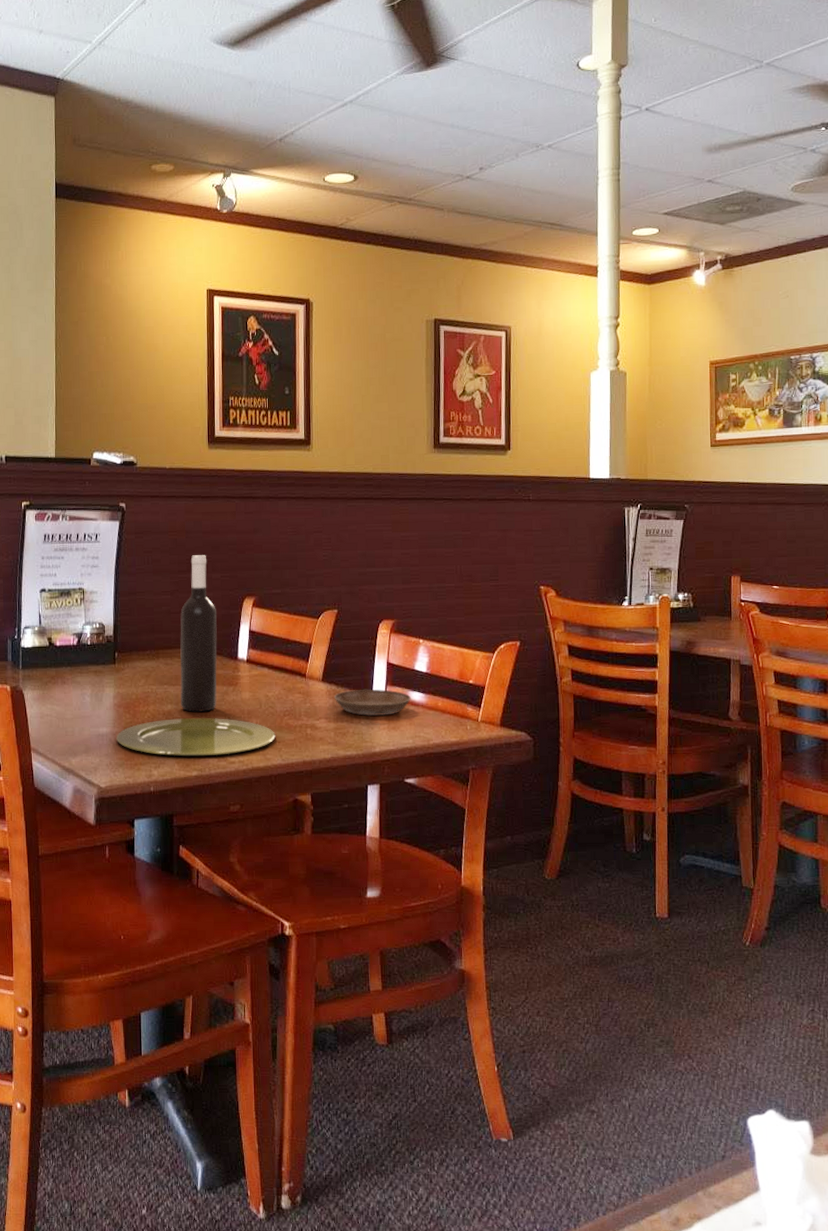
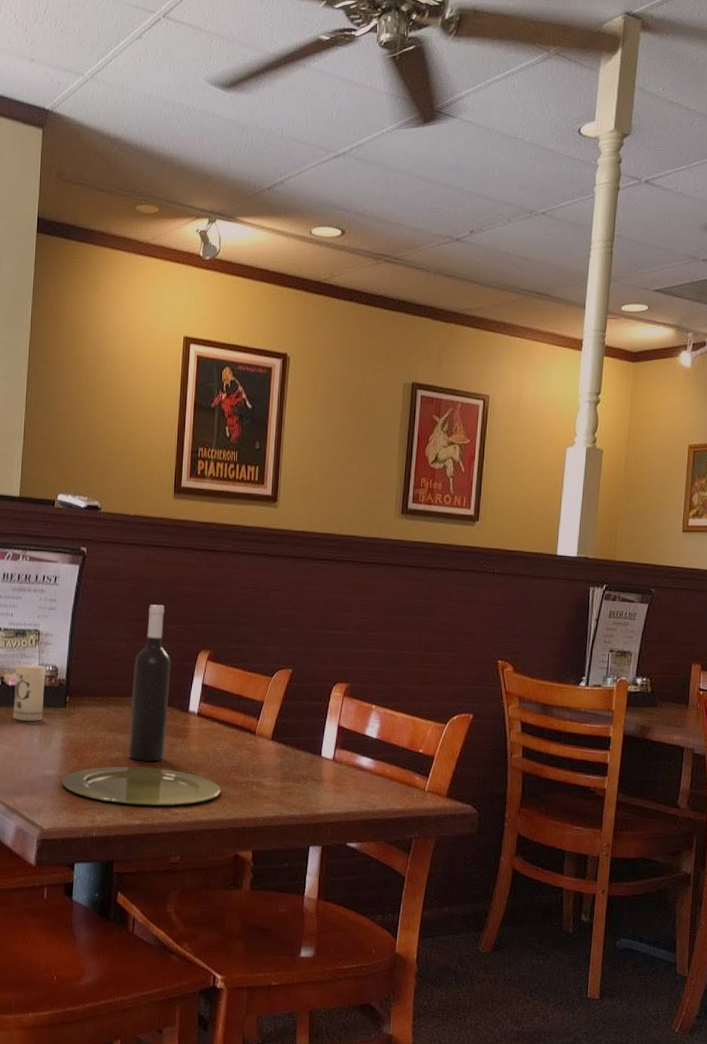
candle: none [62,623,93,681] -> present [13,664,46,722]
saucer: present [334,689,411,717] -> none [282,750,359,779]

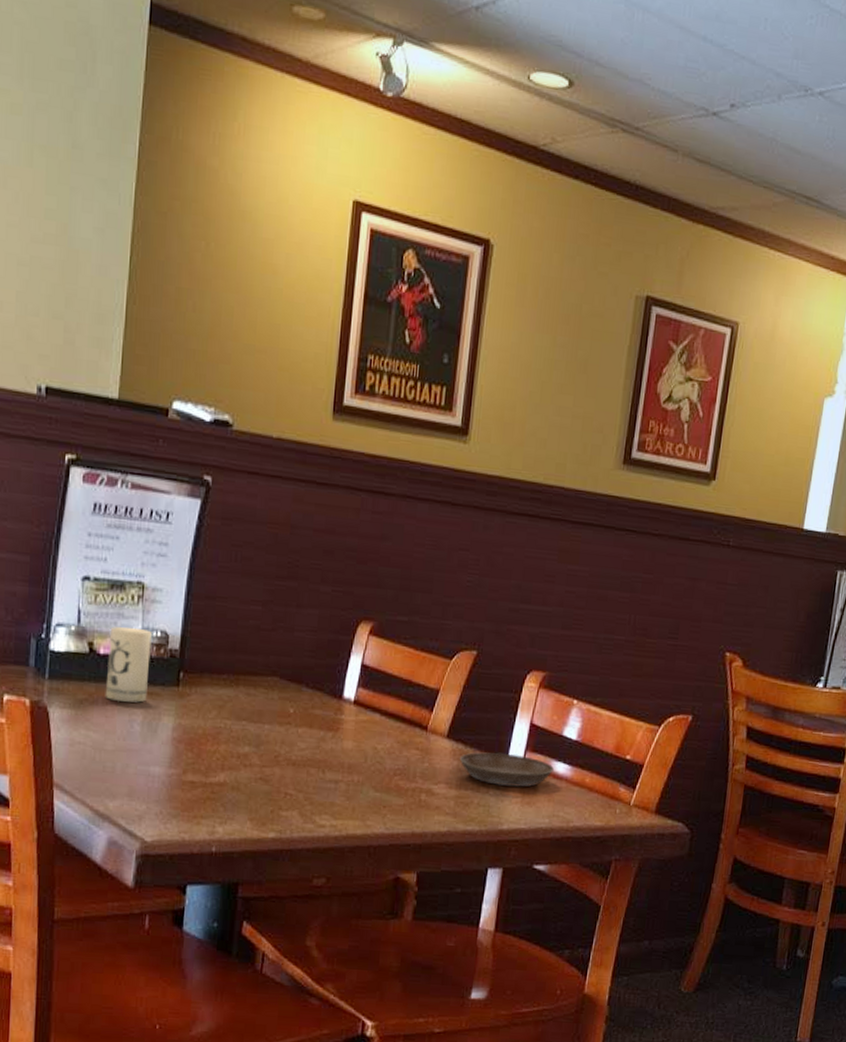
plate: present [62,766,221,806] -> none [172,764,381,816]
wine bottle: present [129,604,171,762] -> none [262,558,321,760]
saucer: none [282,750,359,779] -> present [459,752,554,788]

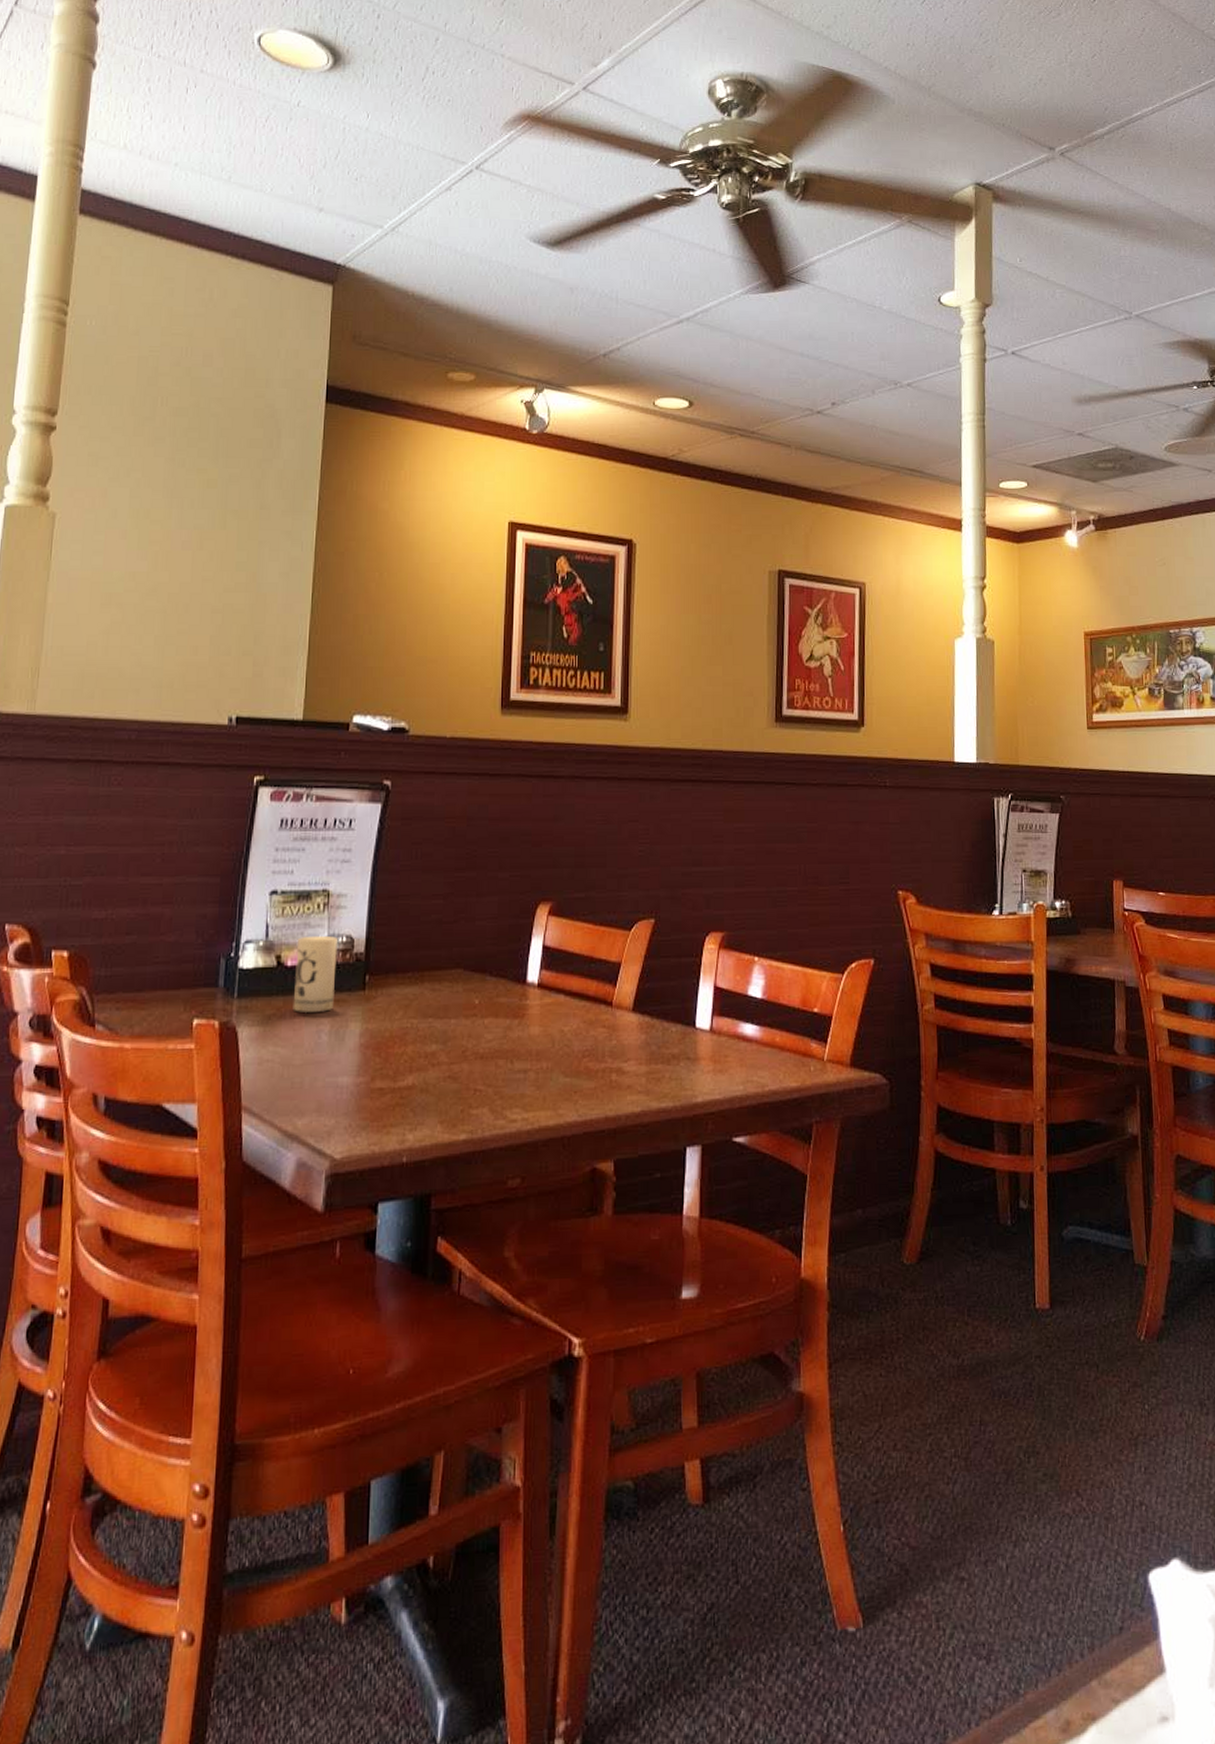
saucer: present [459,752,554,788] -> none [646,1021,742,1056]

